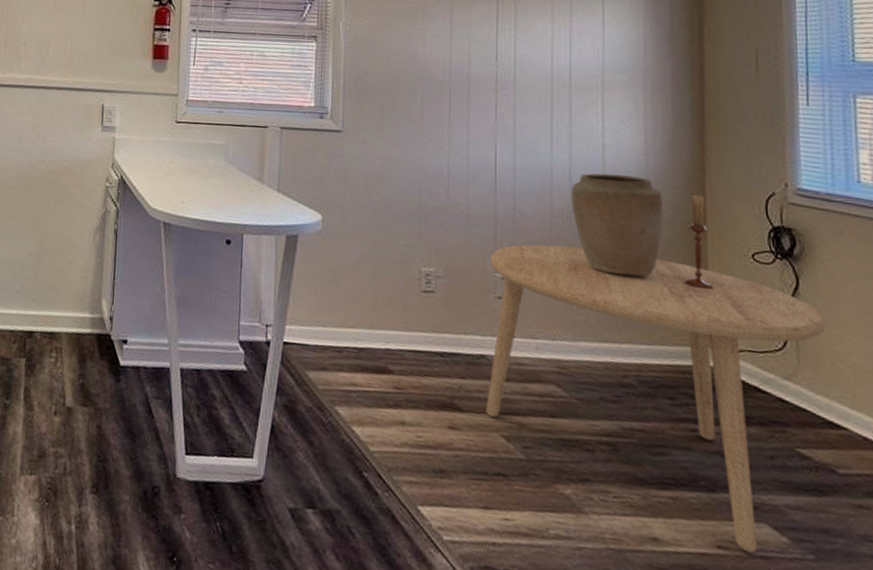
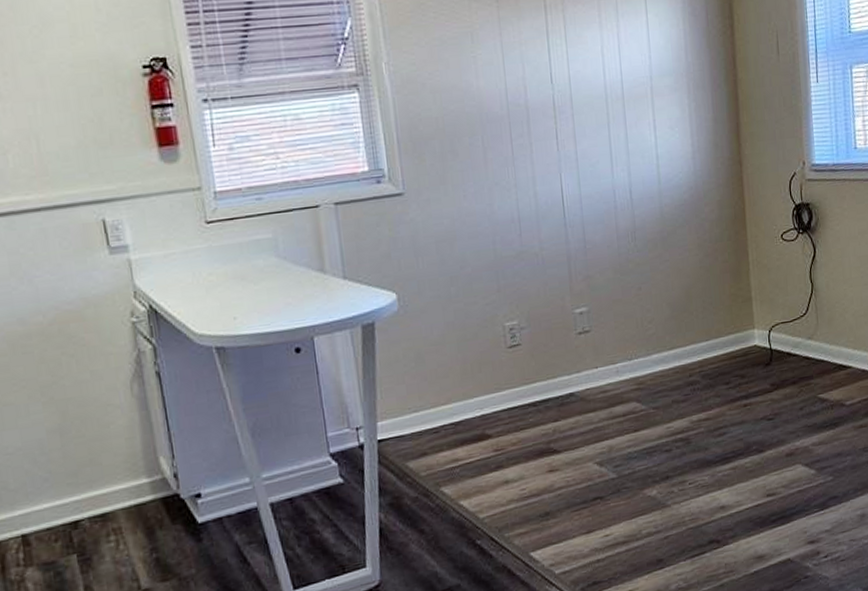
dining table: present [486,244,826,553] -> none [567,257,835,492]
vase: present [571,173,663,277] -> none [633,181,712,283]
candlestick: present [682,193,715,291] -> none [729,187,755,278]

